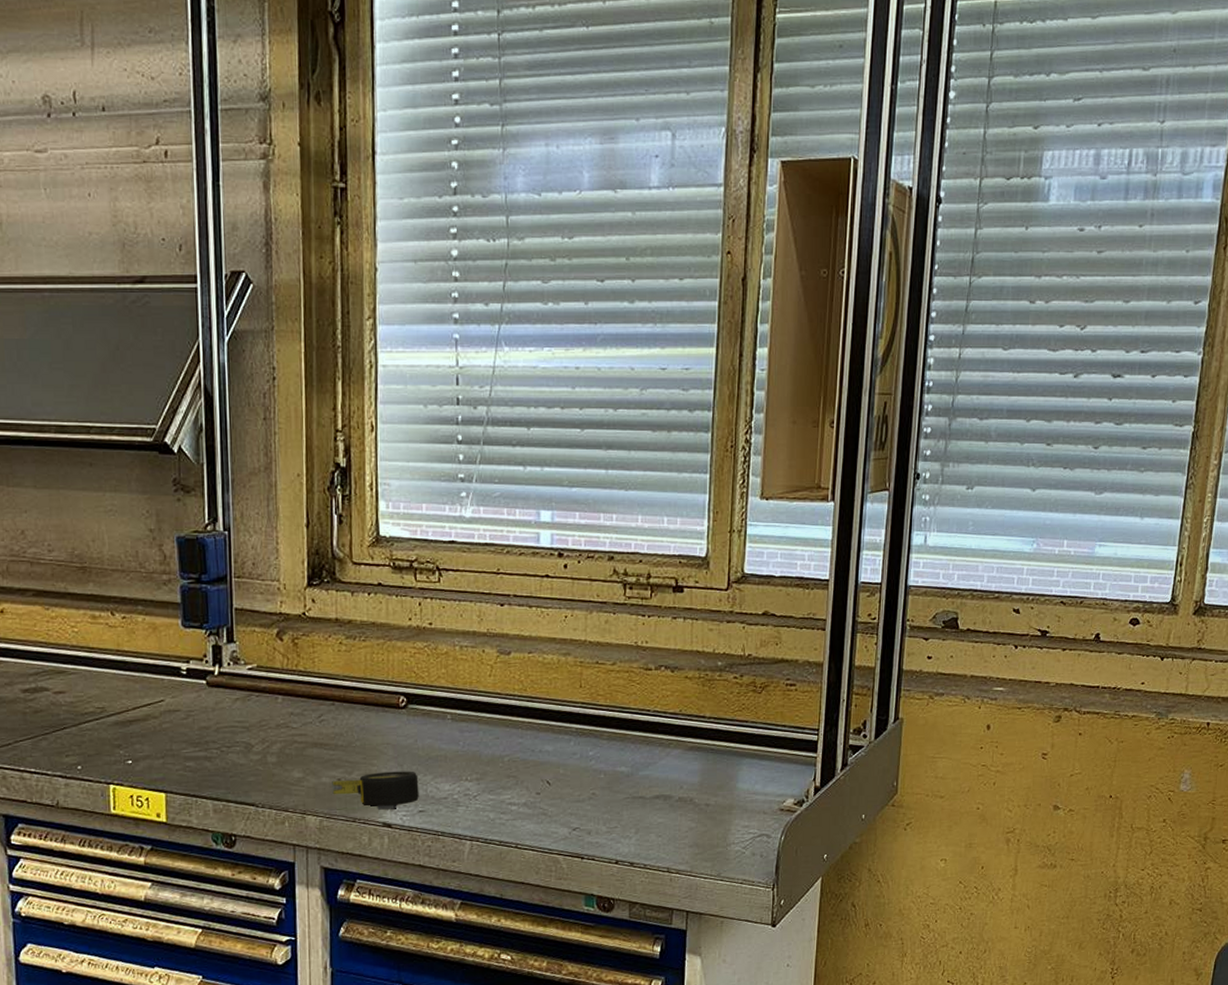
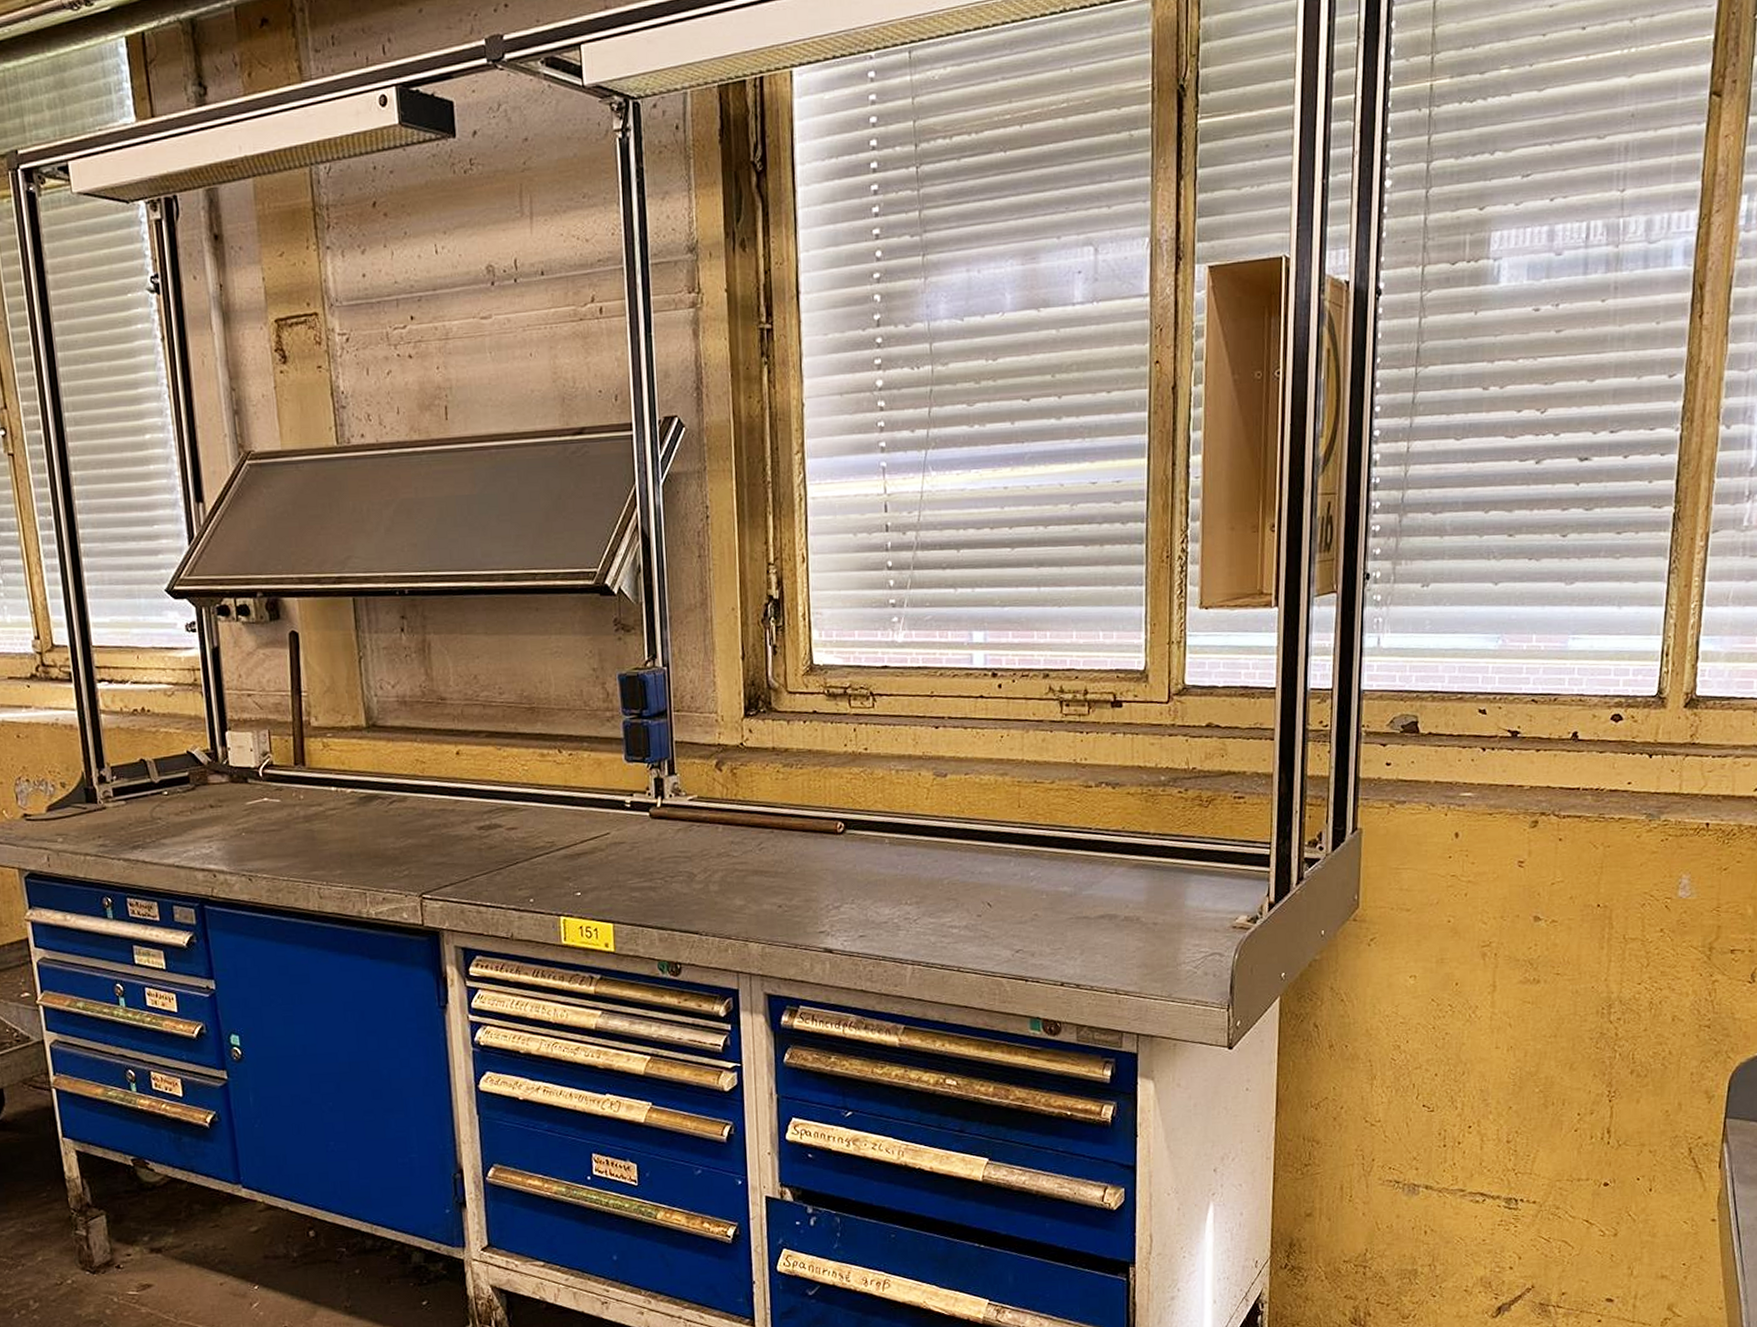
tape measure: present [332,771,419,810] -> none [773,896,859,936]

